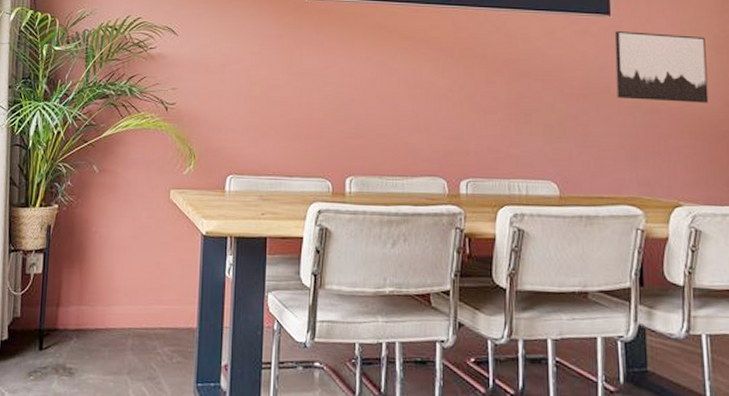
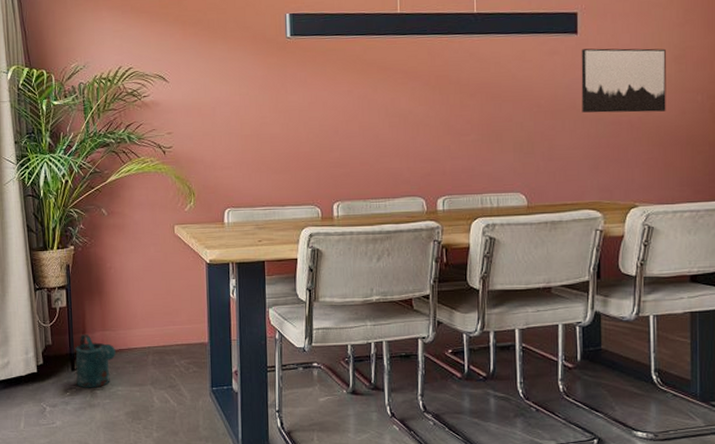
watering can: none [43,307,91,373] -> present [75,334,116,388]

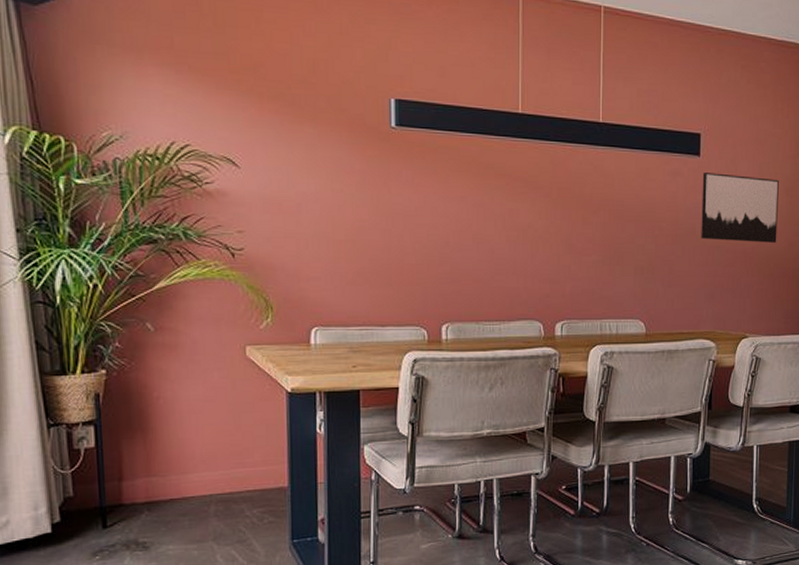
watering can: present [75,334,116,388] -> none [107,482,165,550]

